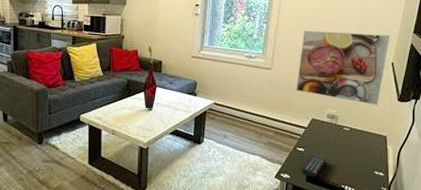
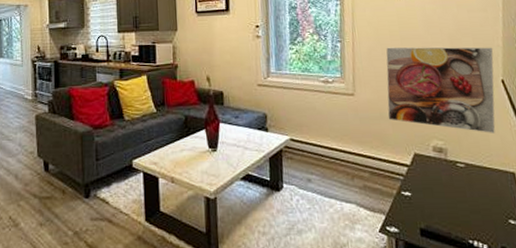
remote control: present [302,155,327,177] -> none [413,200,443,230]

